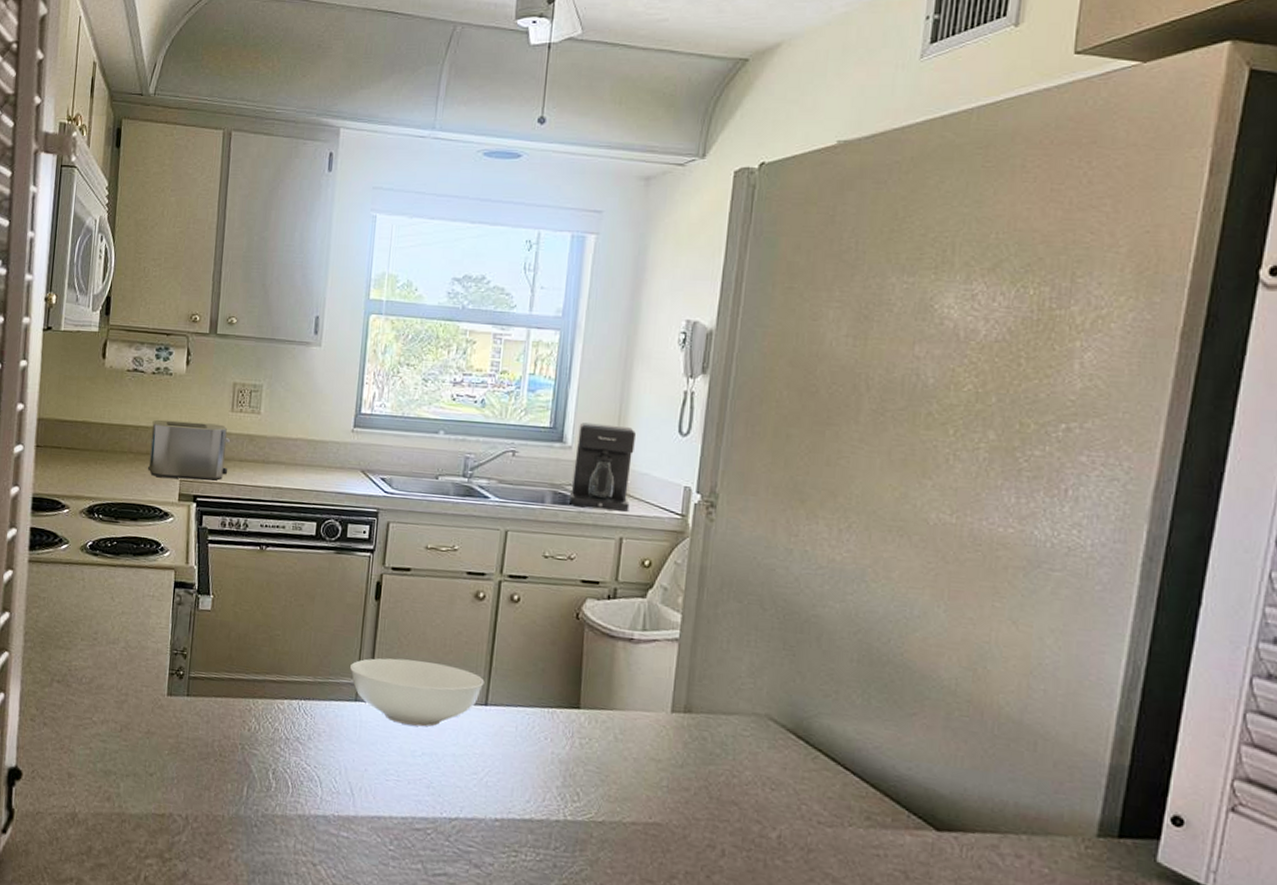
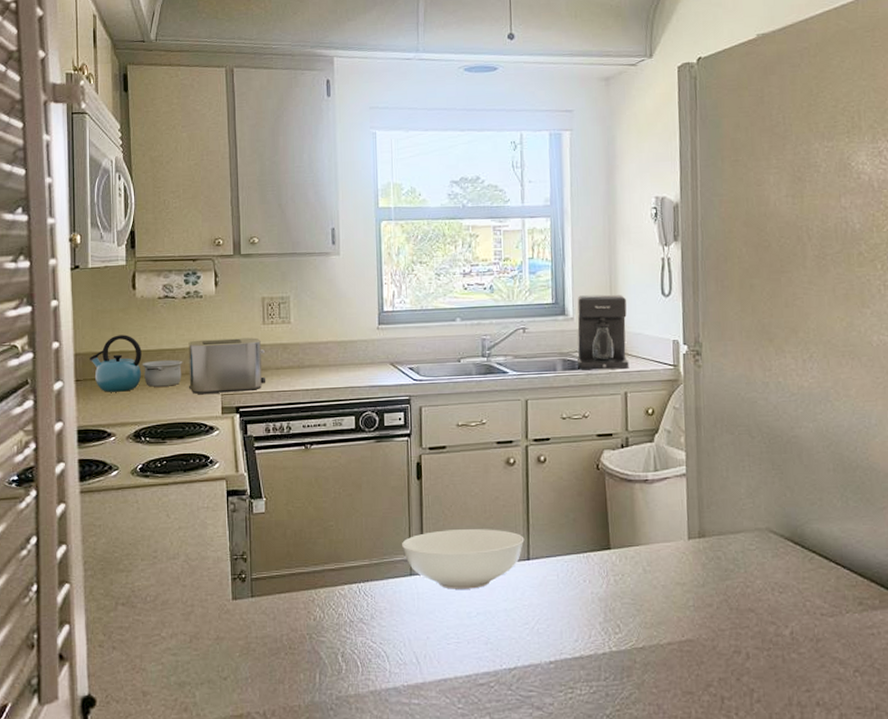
kettle: none [52,404,105,464] -> present [90,335,142,392]
cooking pot: none [103,435,145,465] -> present [142,359,183,387]

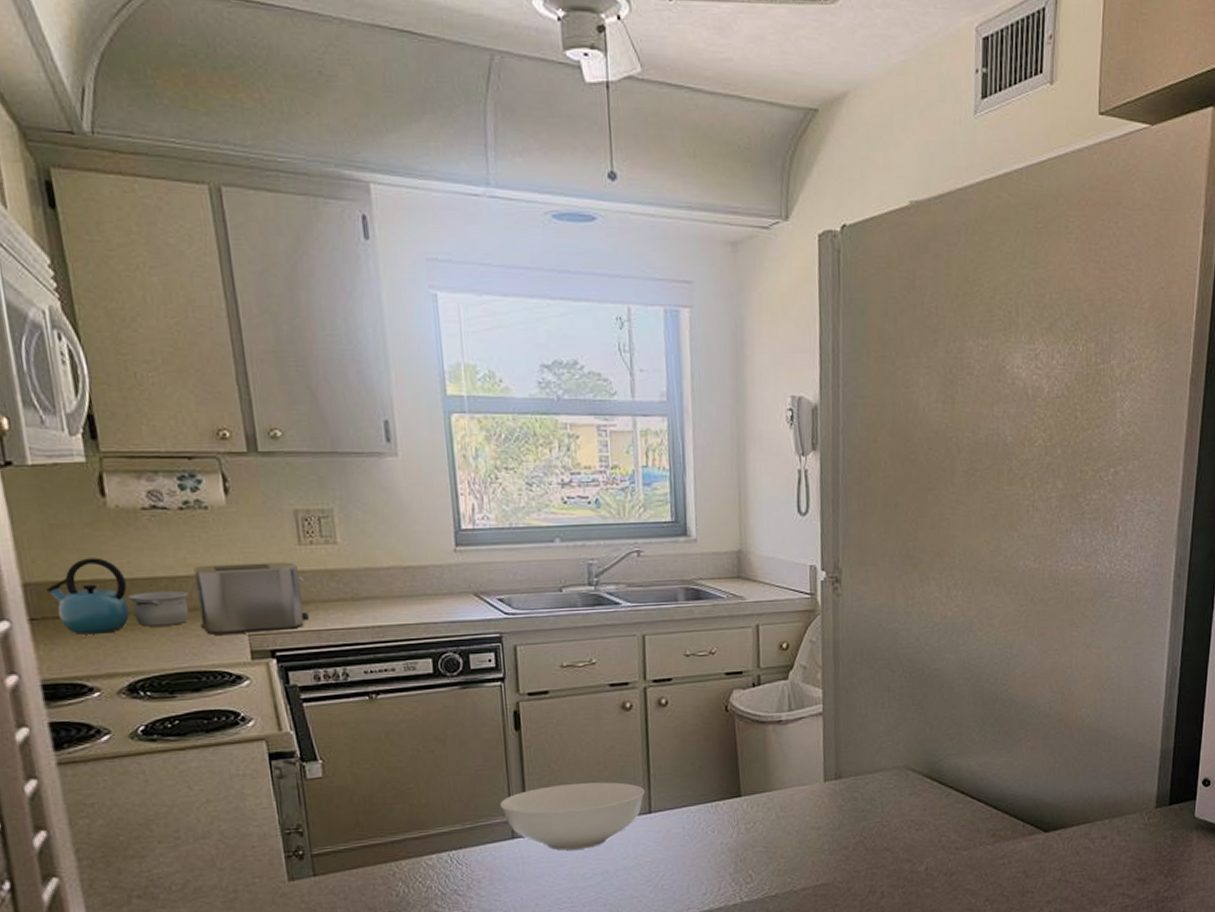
coffee maker: present [576,294,629,370] -> none [701,512,761,600]

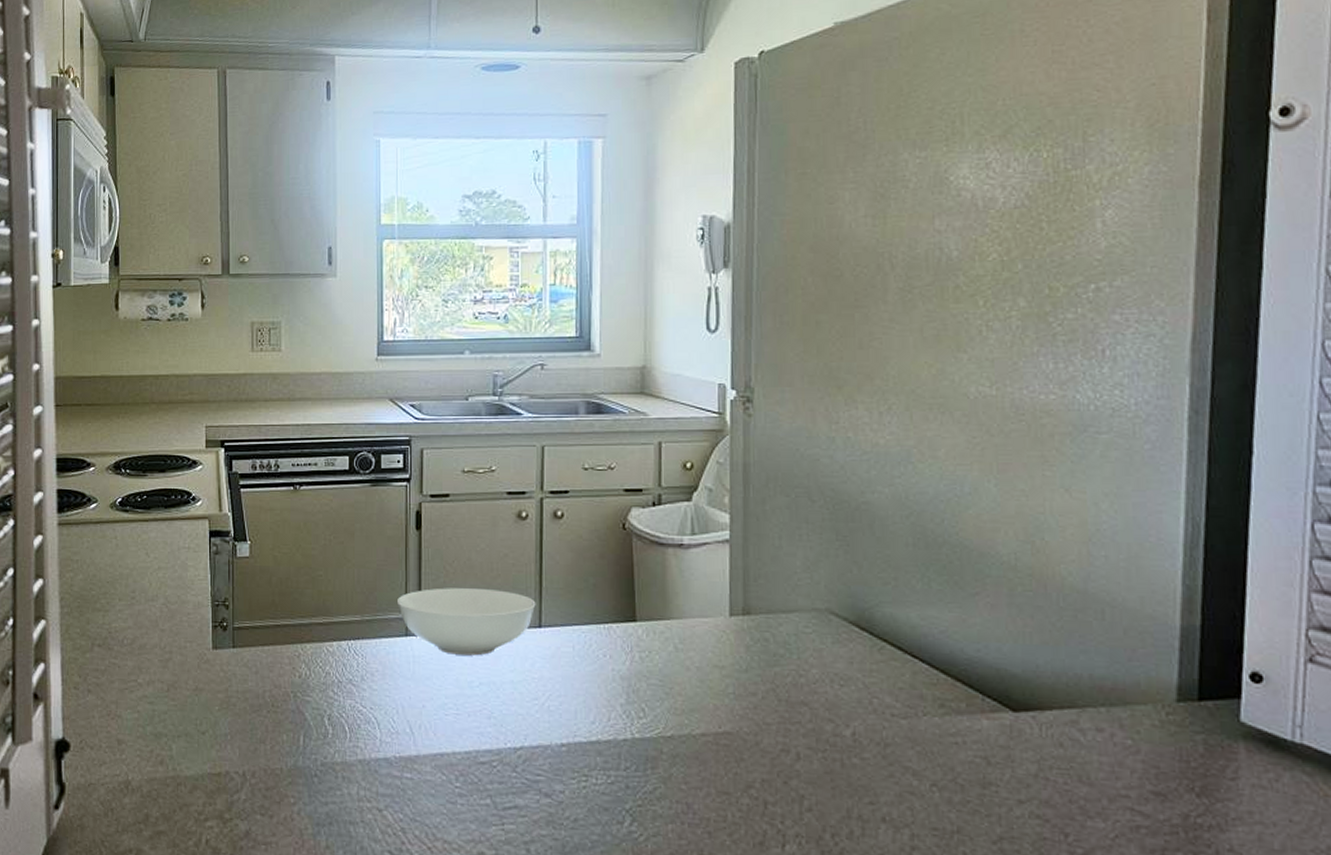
kettle: present [47,558,129,635] -> none [70,358,124,419]
cooking pot: present [128,591,189,627] -> none [123,386,166,415]
toaster: present [193,562,310,636] -> none [172,365,254,426]

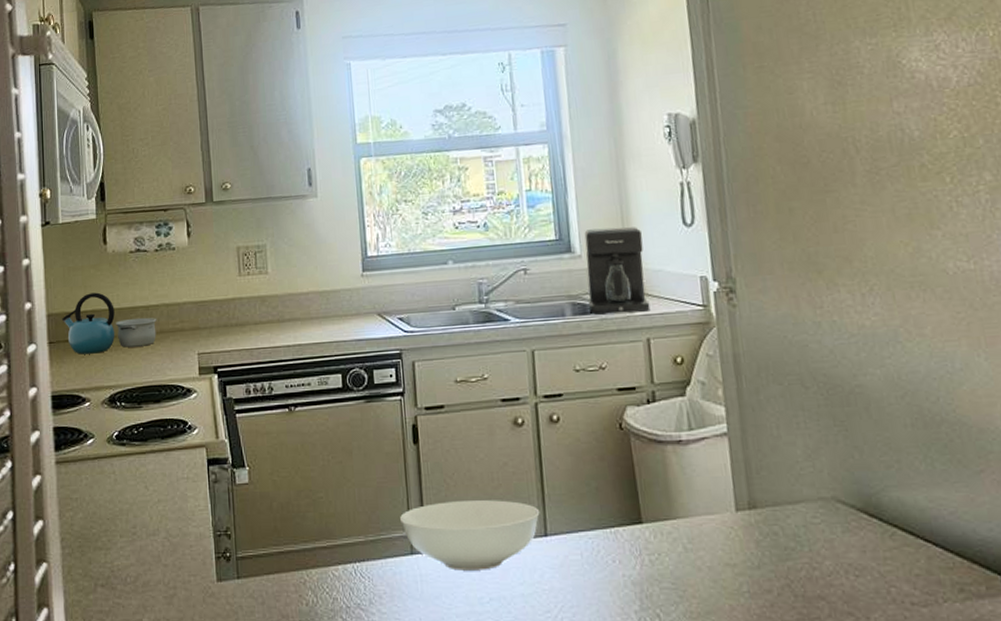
kettle: none [70,358,124,419] -> present [62,292,115,355]
cooking pot: none [123,386,166,415] -> present [115,317,157,348]
coffee maker: none [602,328,665,415] -> present [584,226,651,314]

